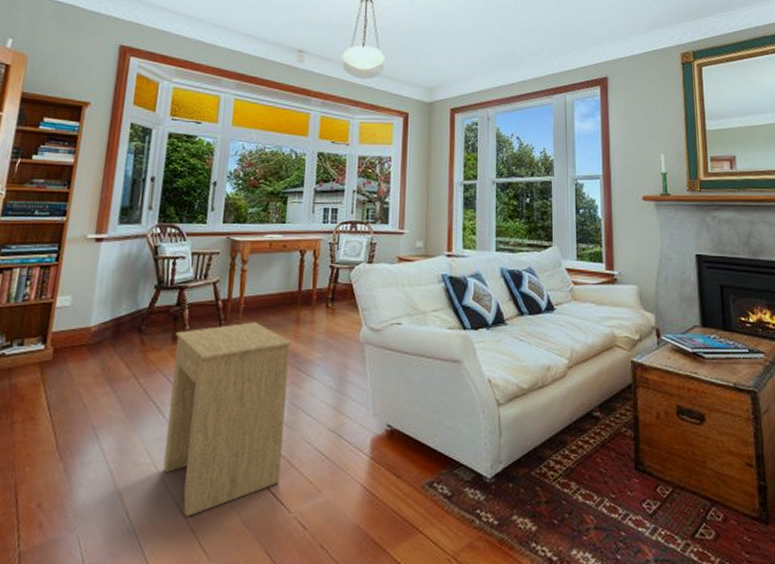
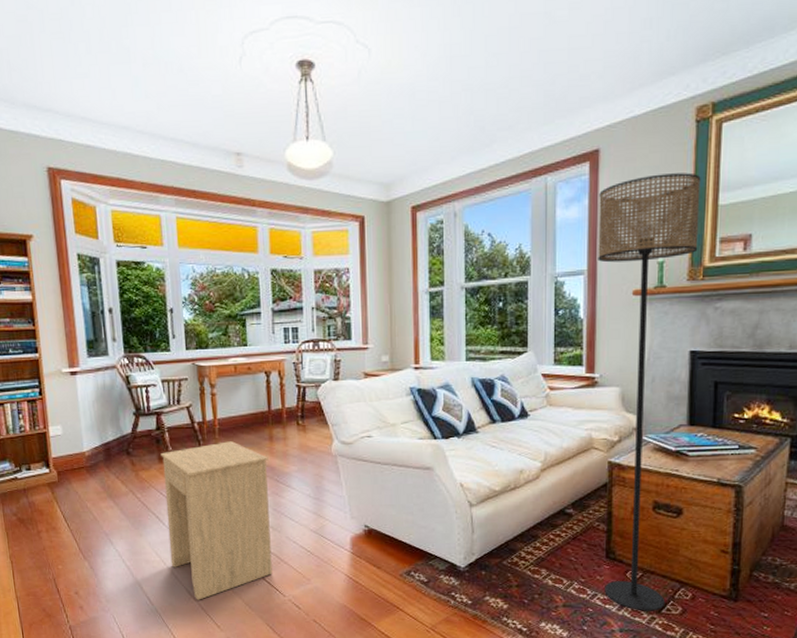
floor lamp: none [609,101,698,536] -> present [598,172,701,611]

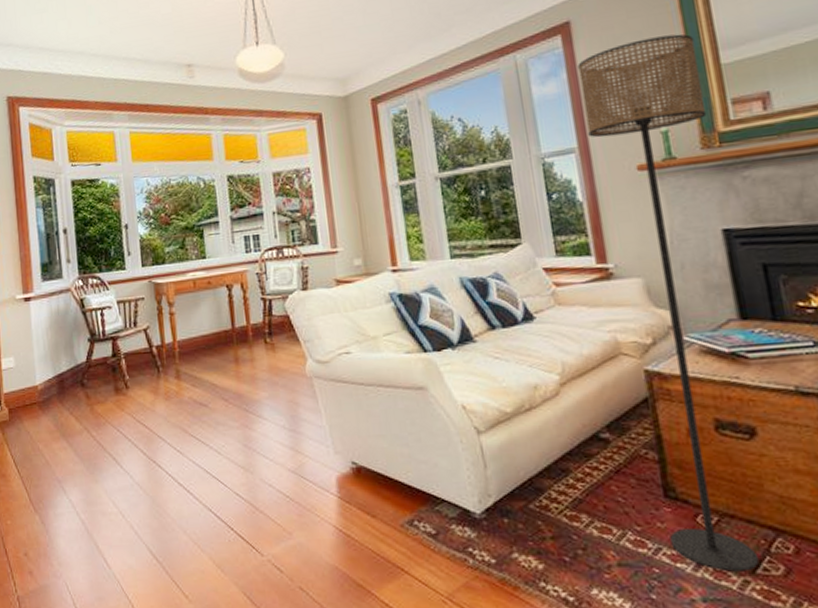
side table: present [161,441,273,600] -> none [117,366,247,562]

